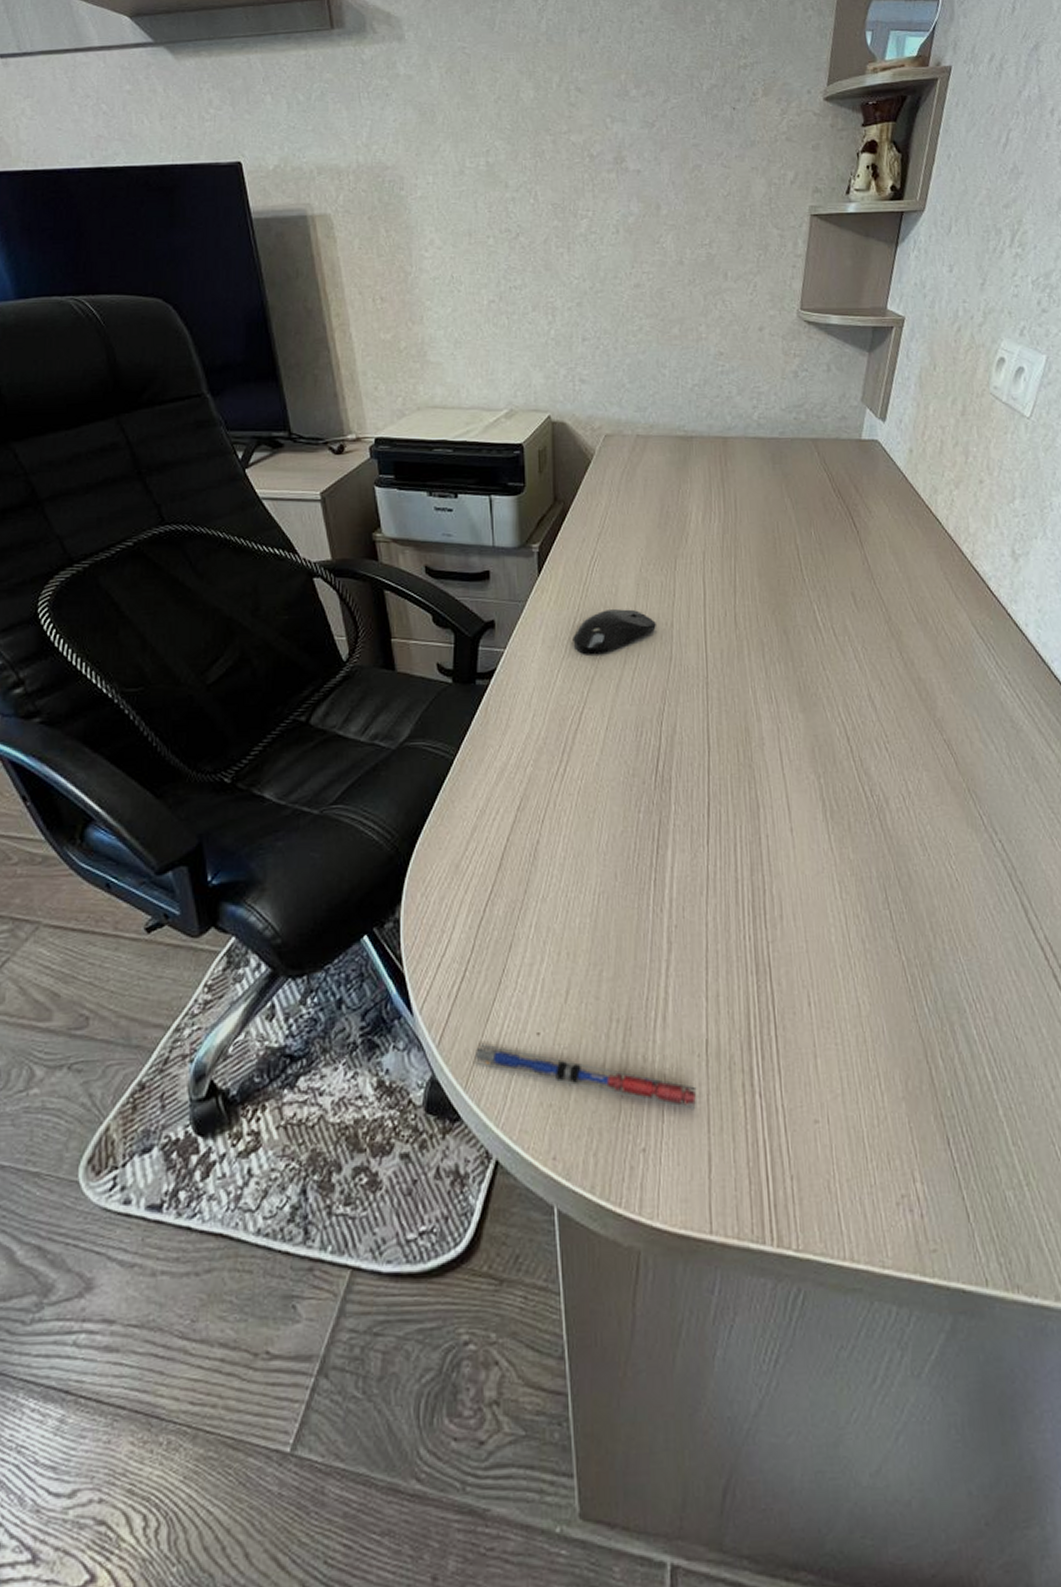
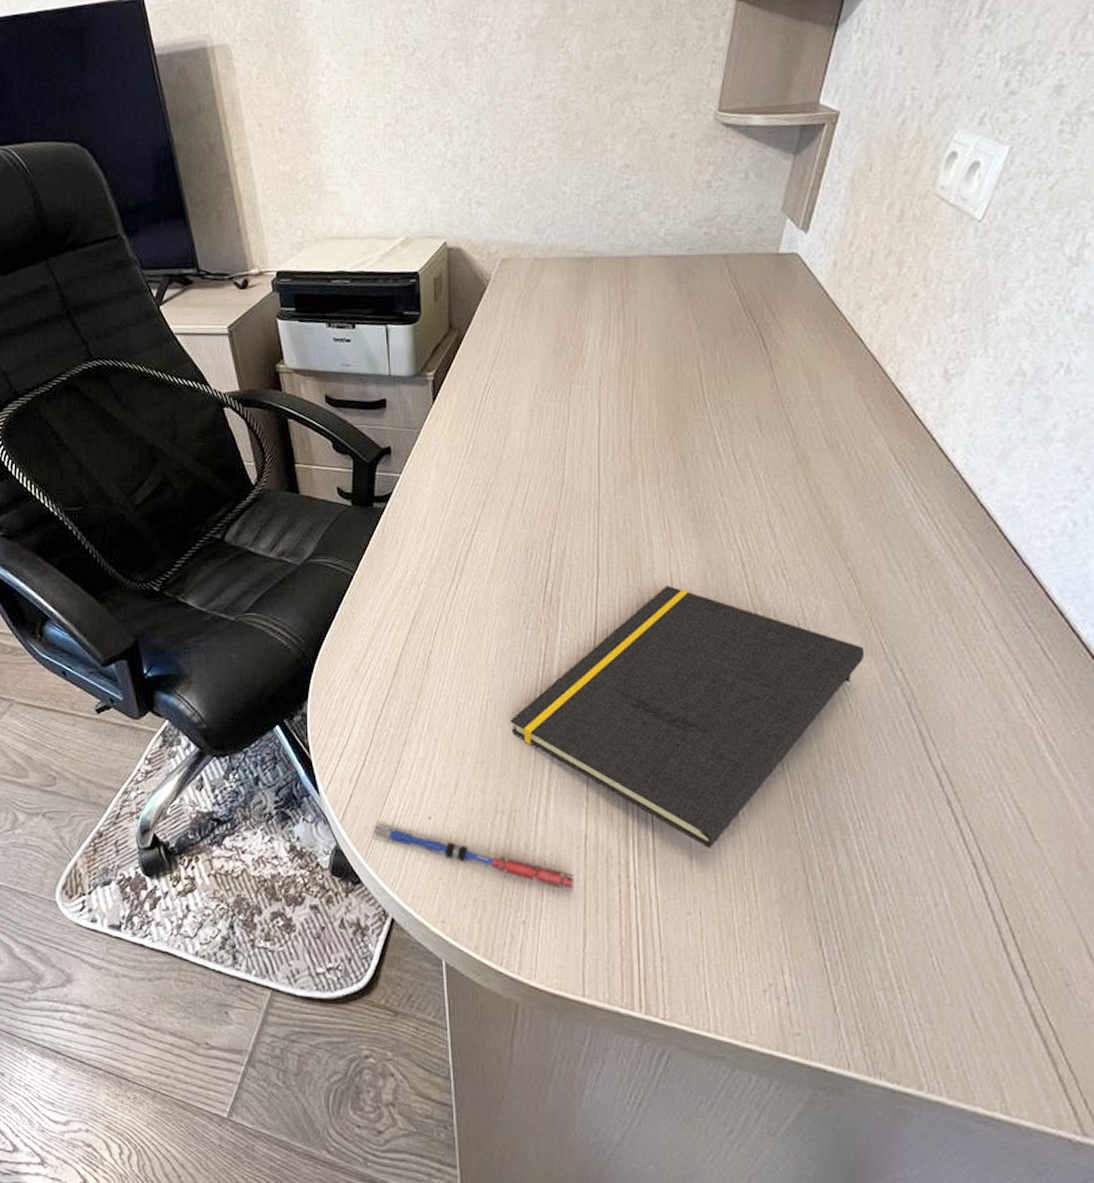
computer mouse: present [573,609,656,655] -> none [466,435,549,480]
notepad: none [623,762,966,1045] -> present [510,586,865,848]

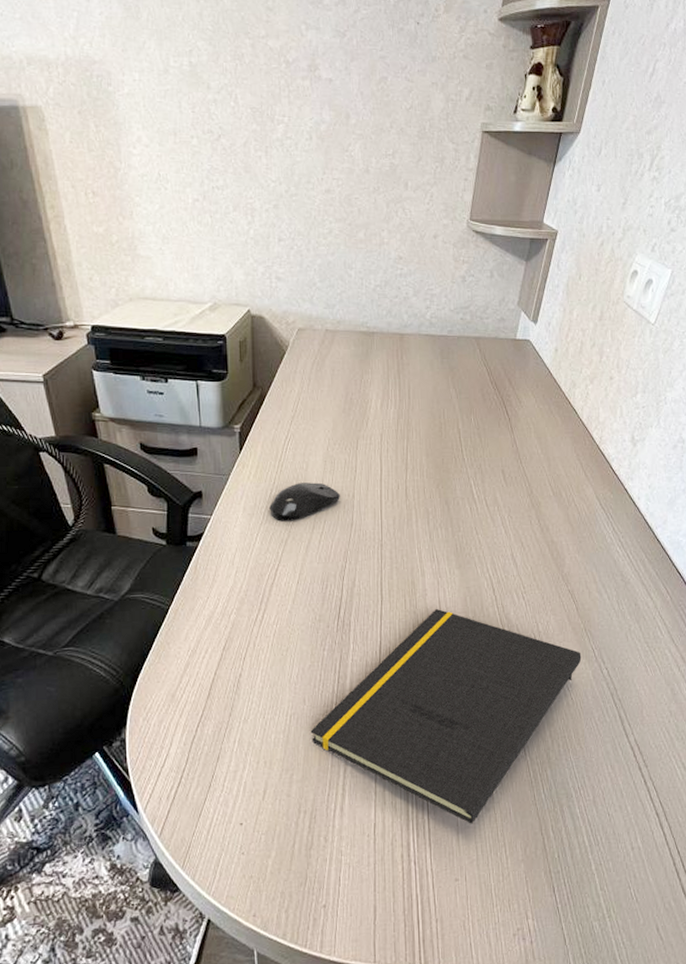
pen: present [373,822,575,894] -> none [190,833,366,876]
computer mouse: none [466,435,549,480] -> present [269,482,340,521]

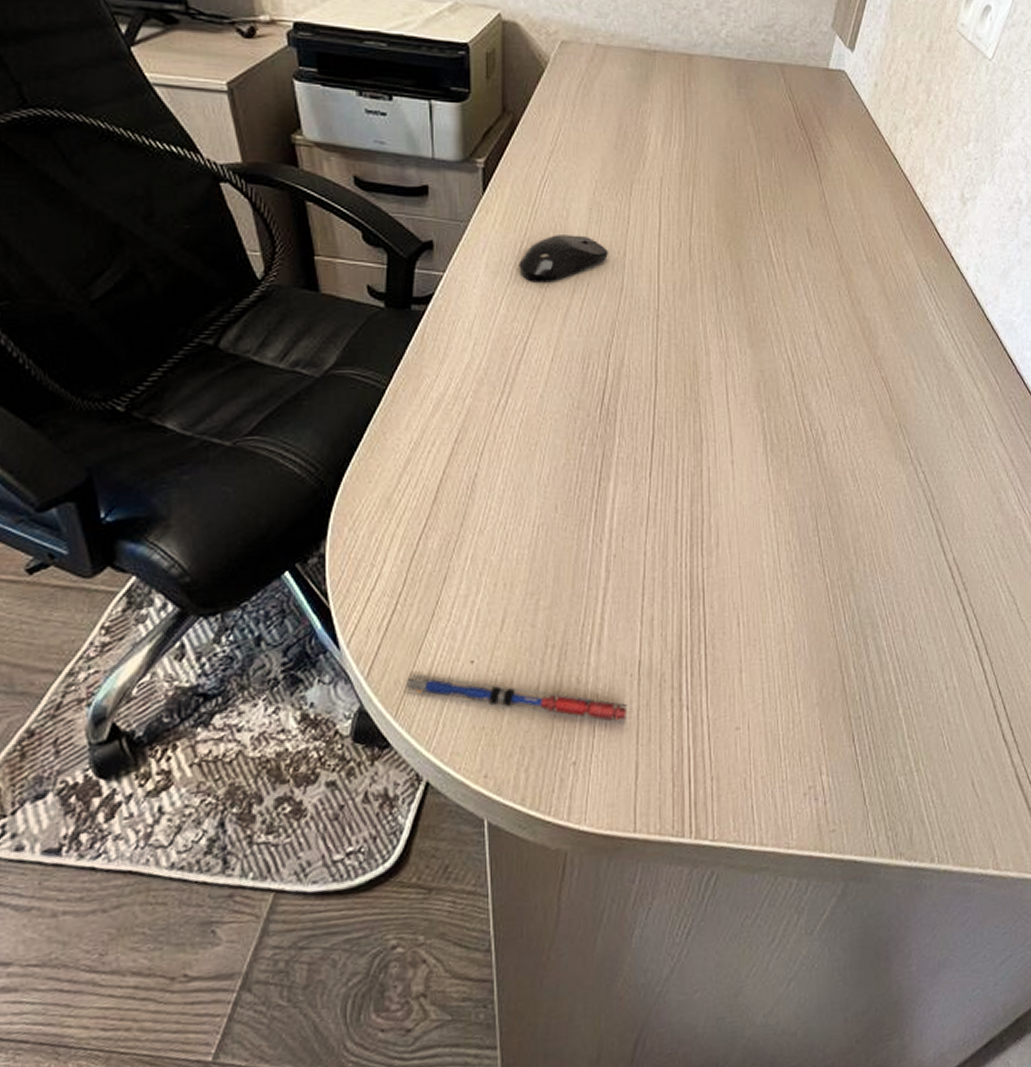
pen: none [190,833,366,876] -> present [405,673,628,725]
notepad: present [310,609,582,824] -> none [562,397,895,660]

